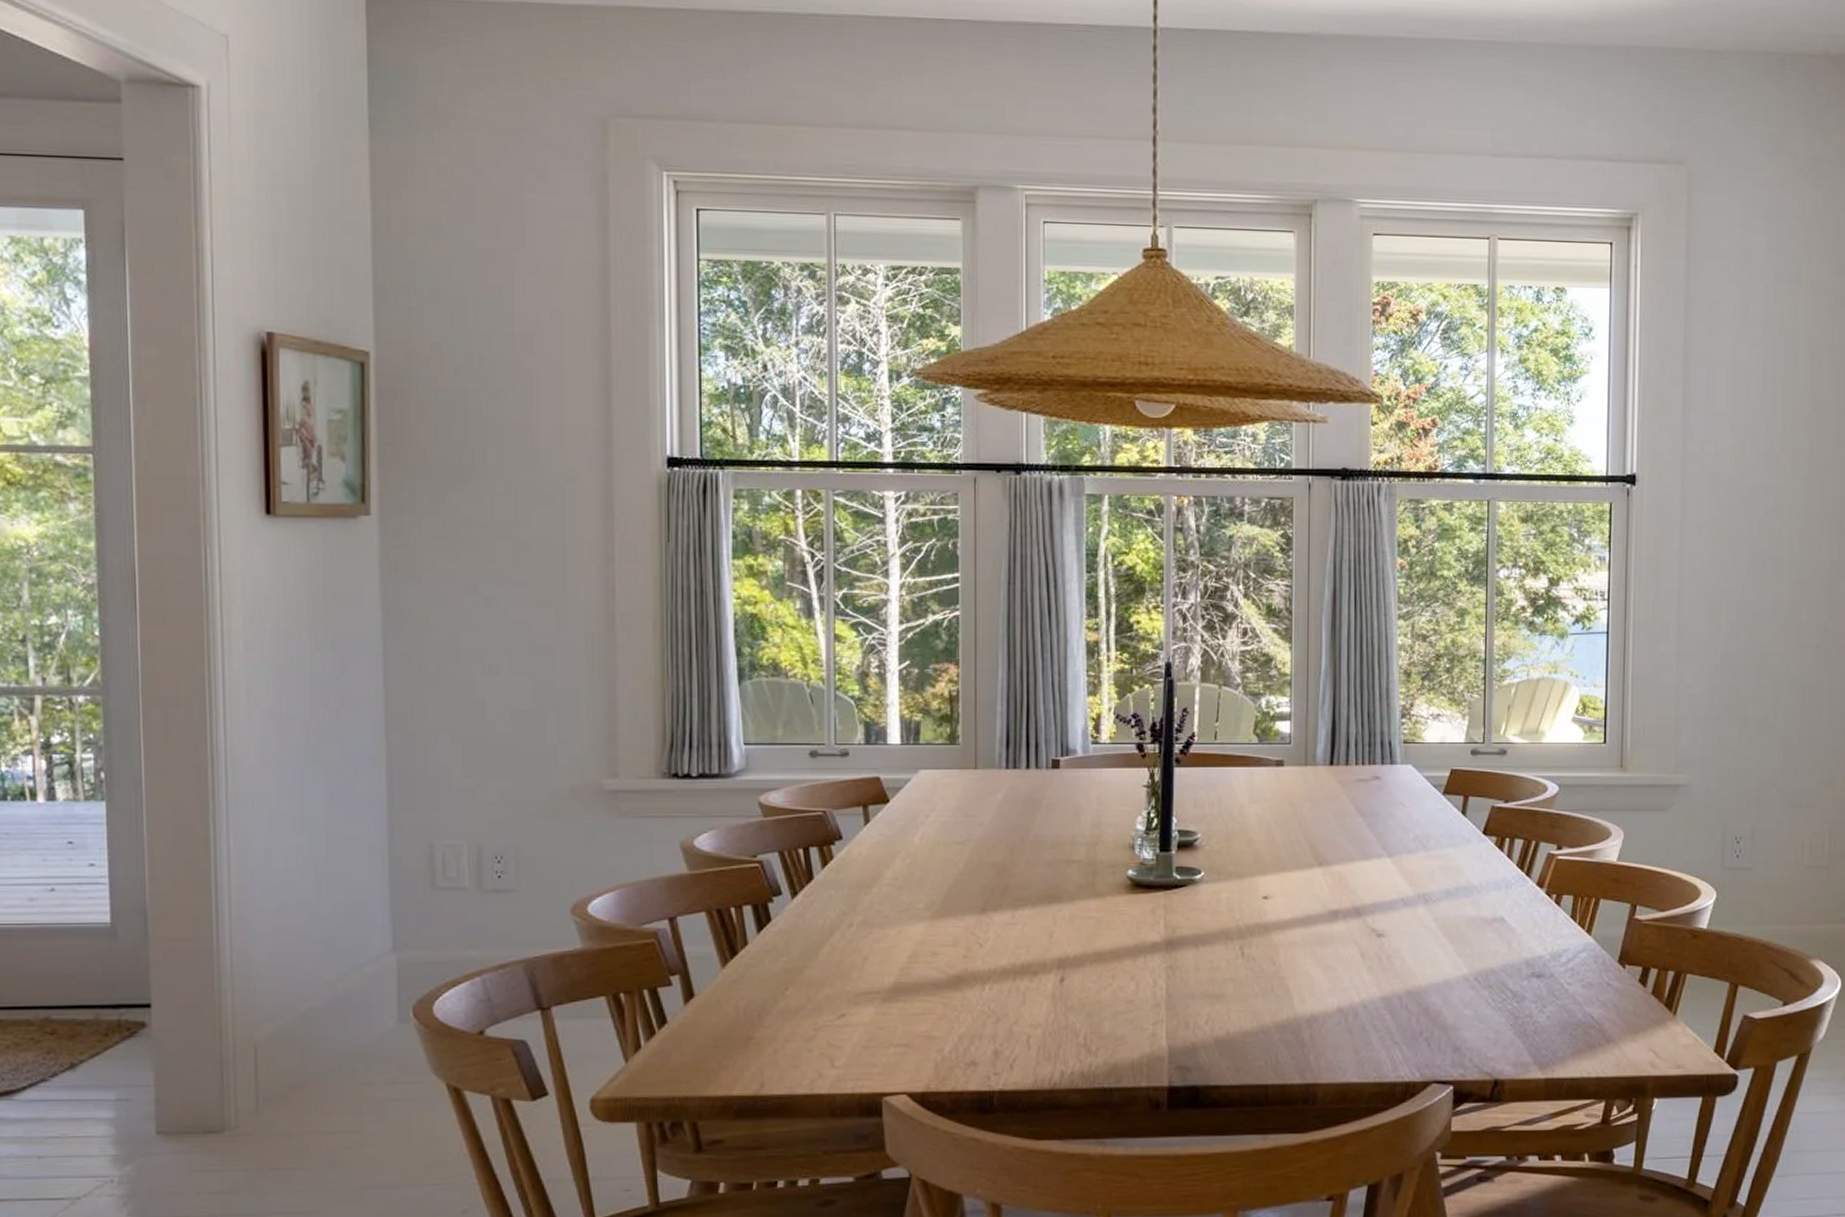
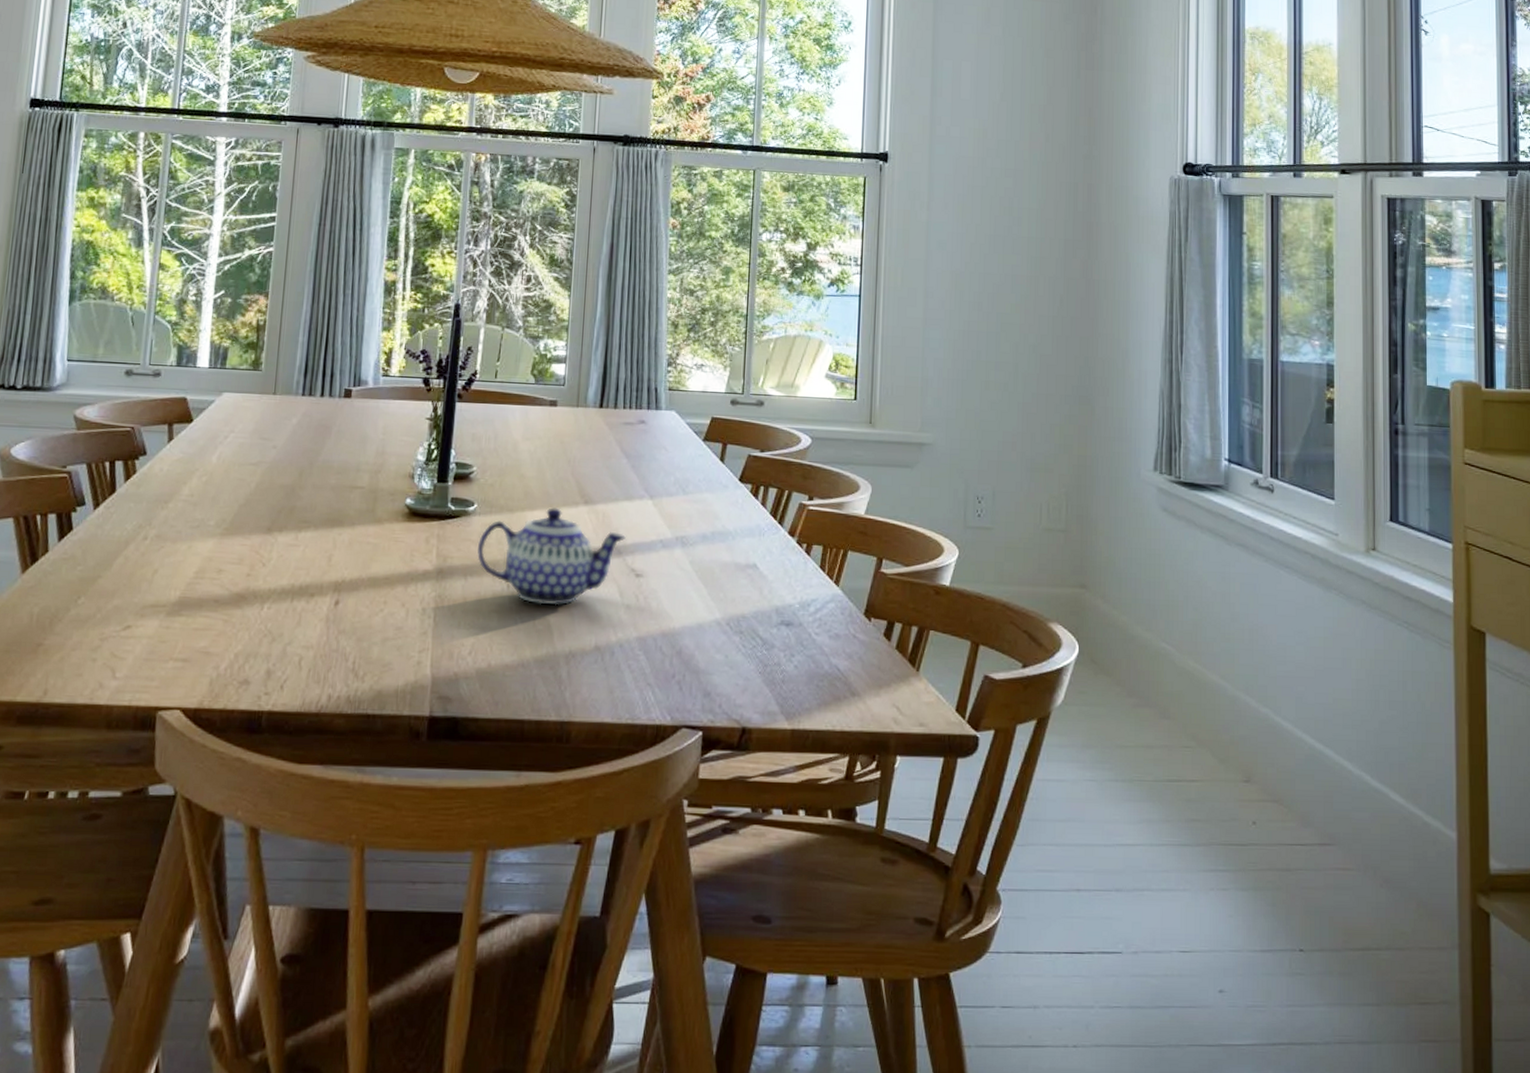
teapot: none [1208,871,1364,970] -> present [477,507,626,606]

